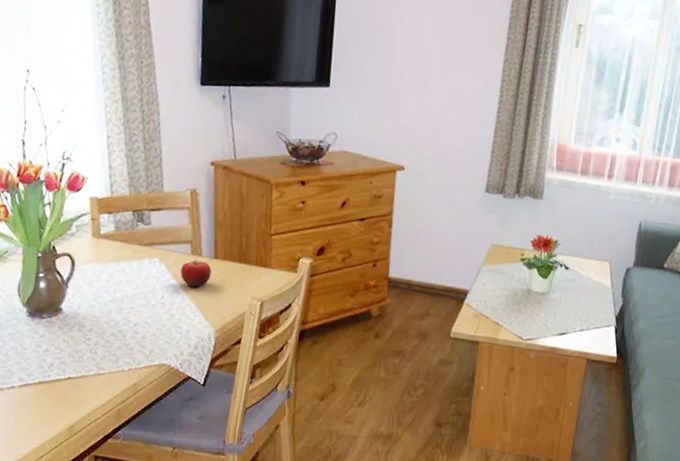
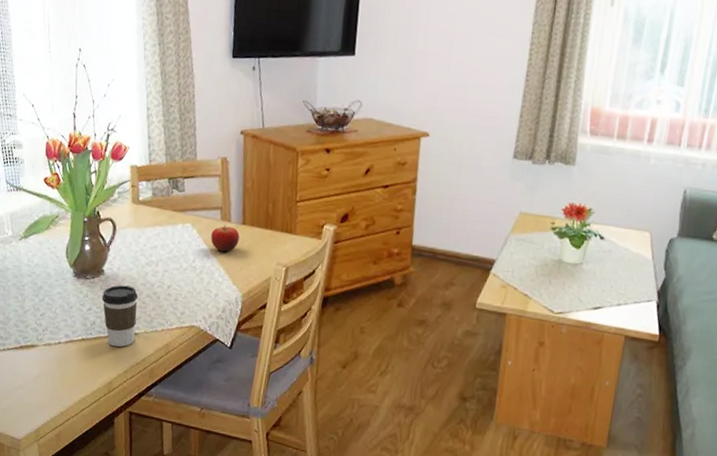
coffee cup: none [60,324,102,389] -> present [101,285,139,347]

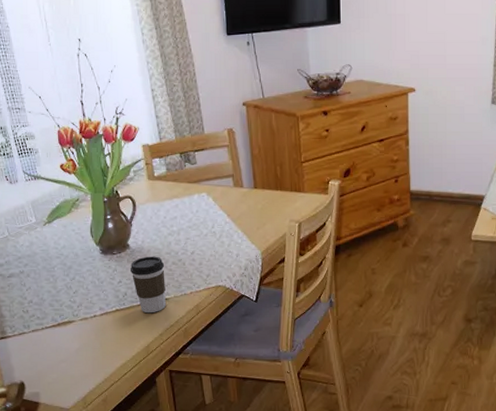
fruit: present [211,225,240,252] -> none [226,191,253,216]

